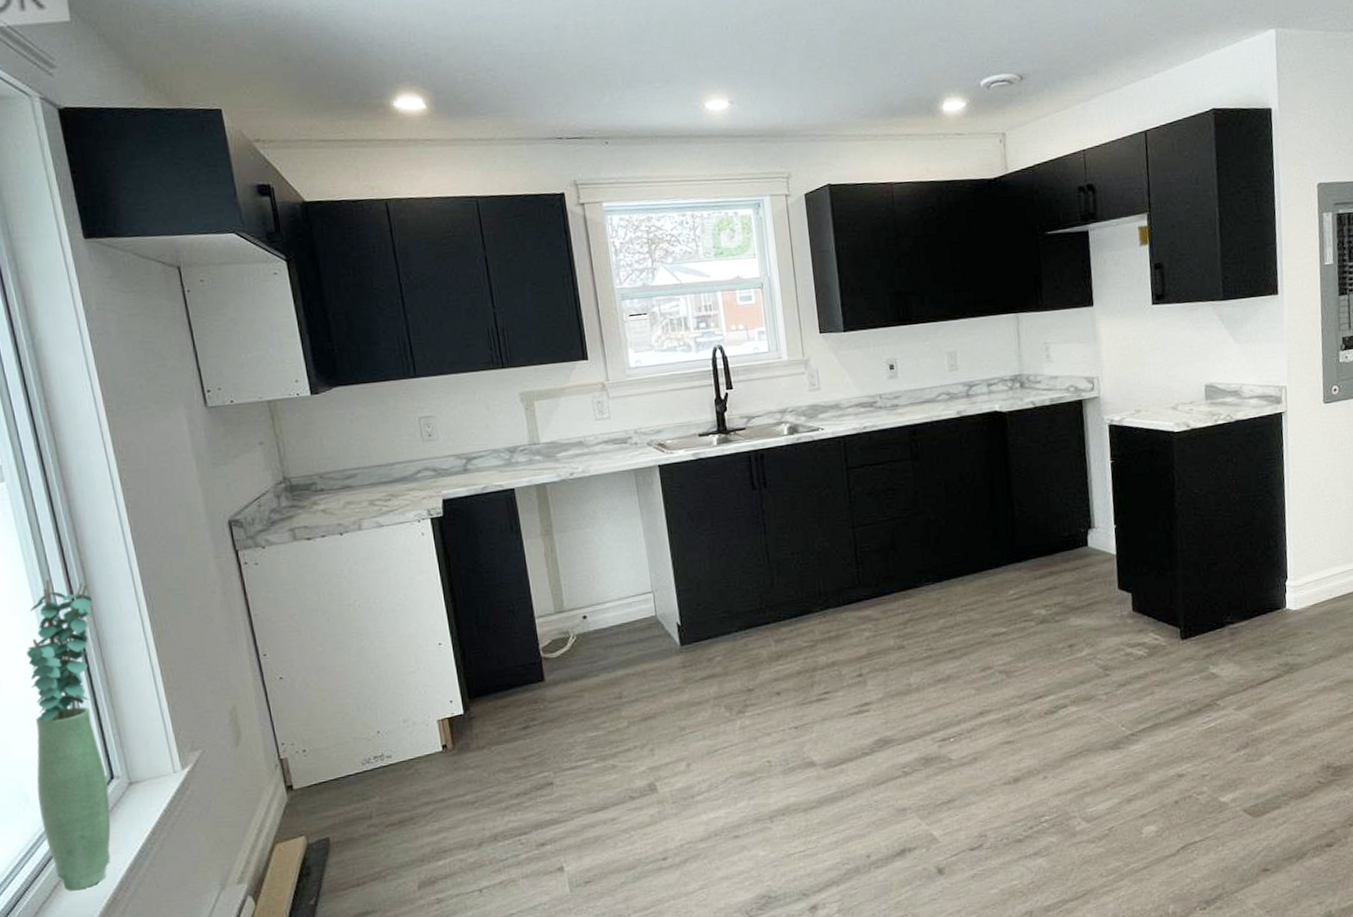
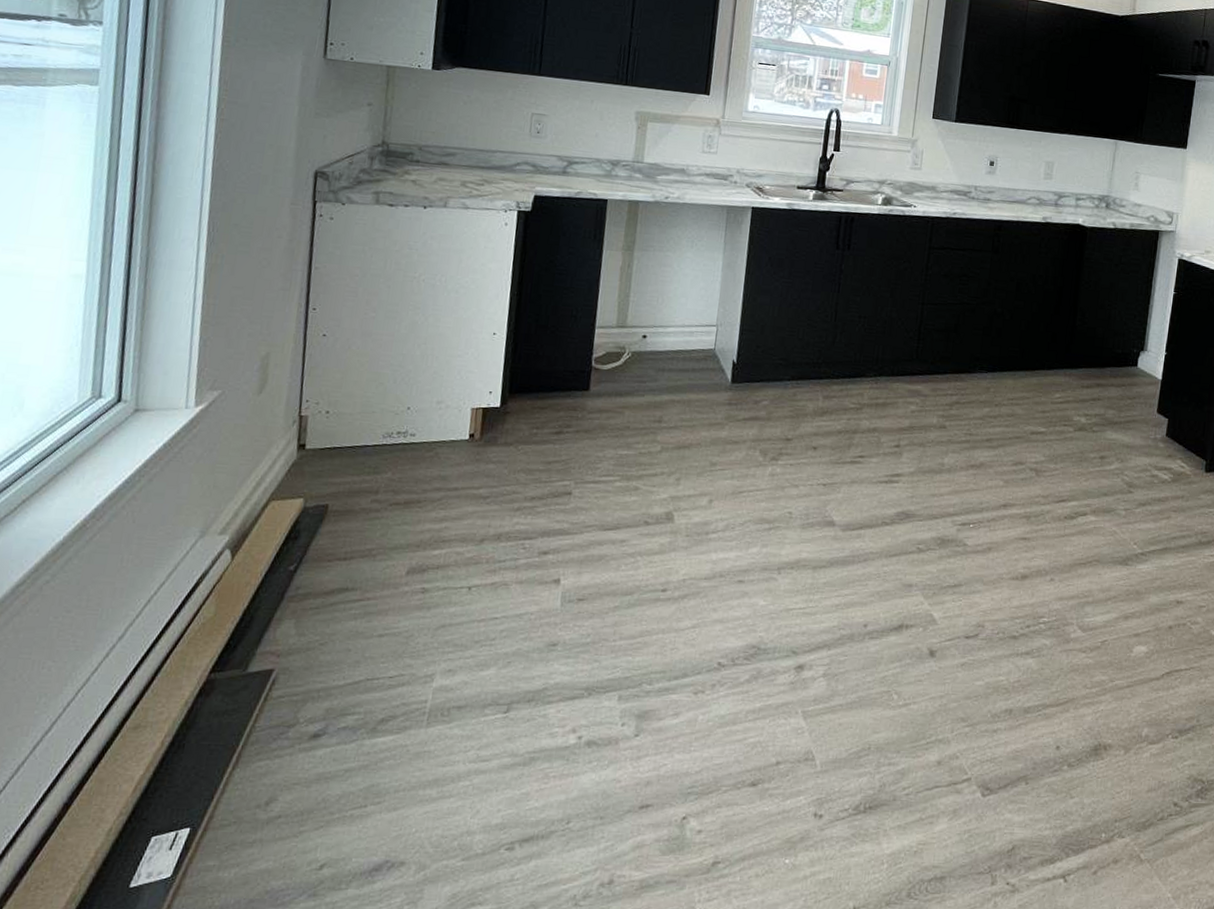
vase: present [27,579,111,891] -> none [28,189,153,510]

